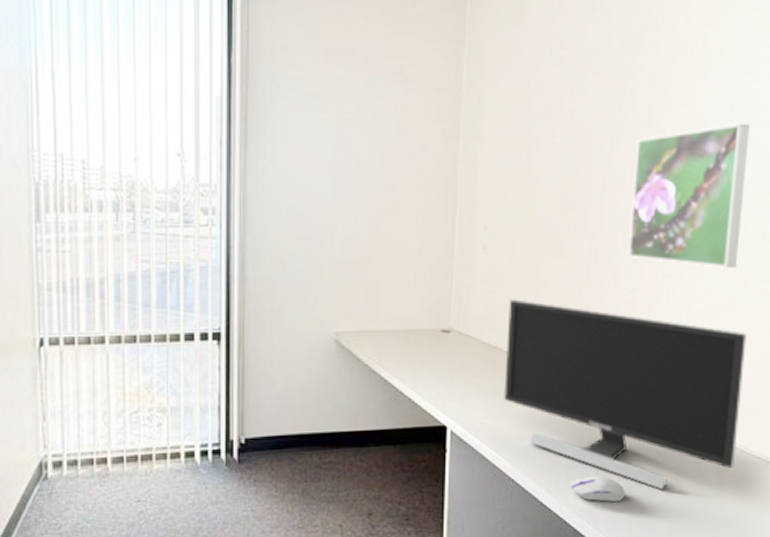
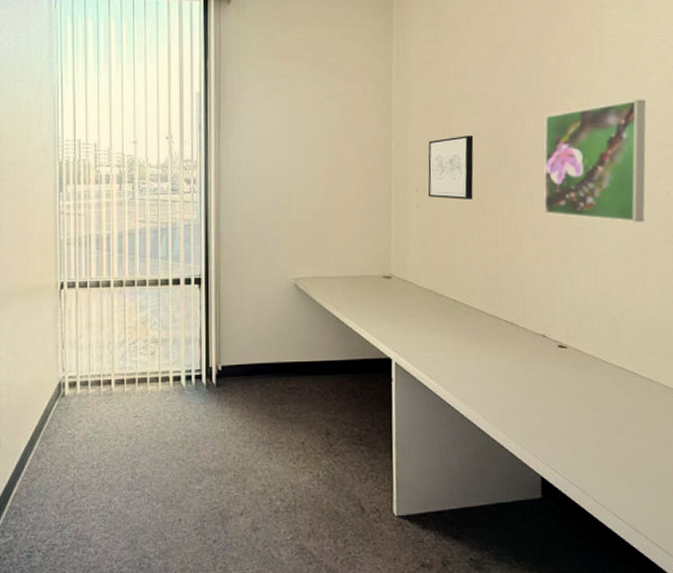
wall art: none [499,161,554,239] -> present [428,136,474,199]
monitor: present [504,299,748,490] -> none [440,250,661,420]
computer mouse: present [570,475,625,502] -> none [505,405,556,429]

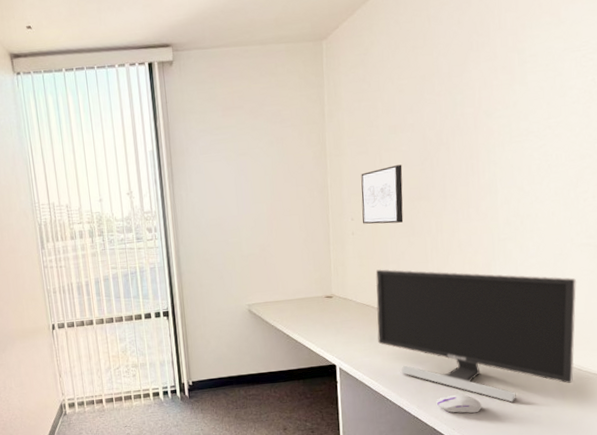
monitor: none [440,250,661,420] -> present [375,269,577,402]
computer mouse: none [505,405,556,429] -> present [436,394,481,413]
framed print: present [543,99,646,222] -> none [468,114,566,230]

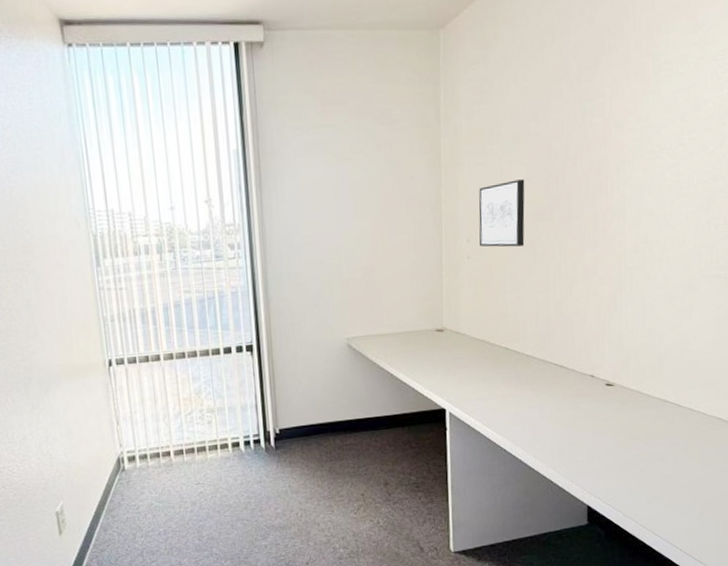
monitor: present [375,269,577,402] -> none [492,299,705,451]
computer mouse: present [436,394,481,413] -> none [554,441,602,463]

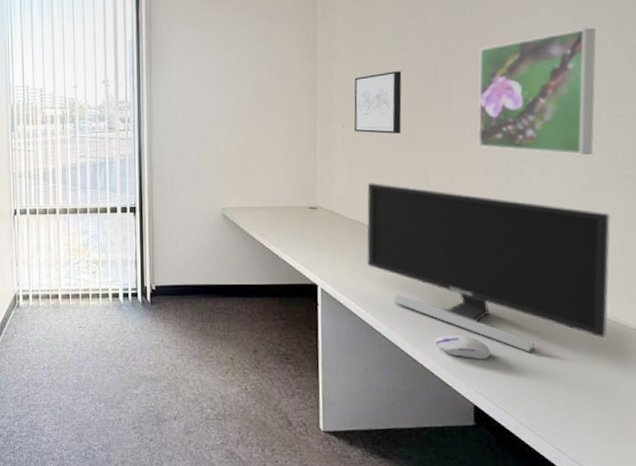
monitor: none [492,299,705,451] -> present [366,183,611,352]
computer mouse: none [554,441,602,463] -> present [435,334,490,359]
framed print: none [594,130,699,259] -> present [478,27,596,155]

